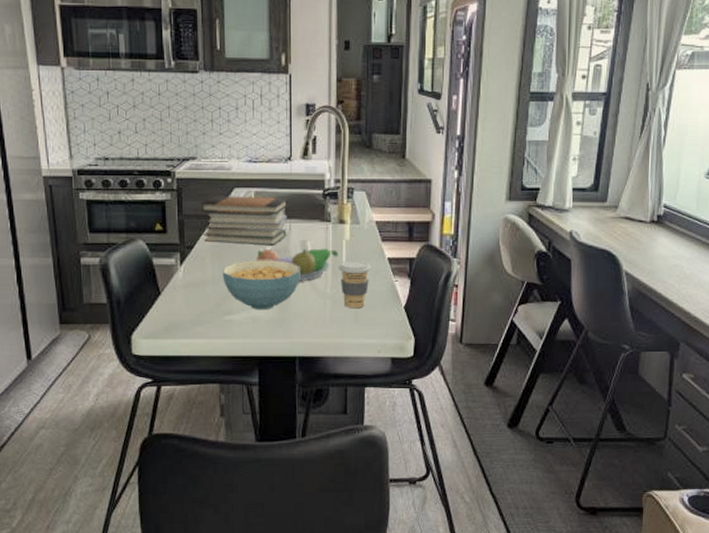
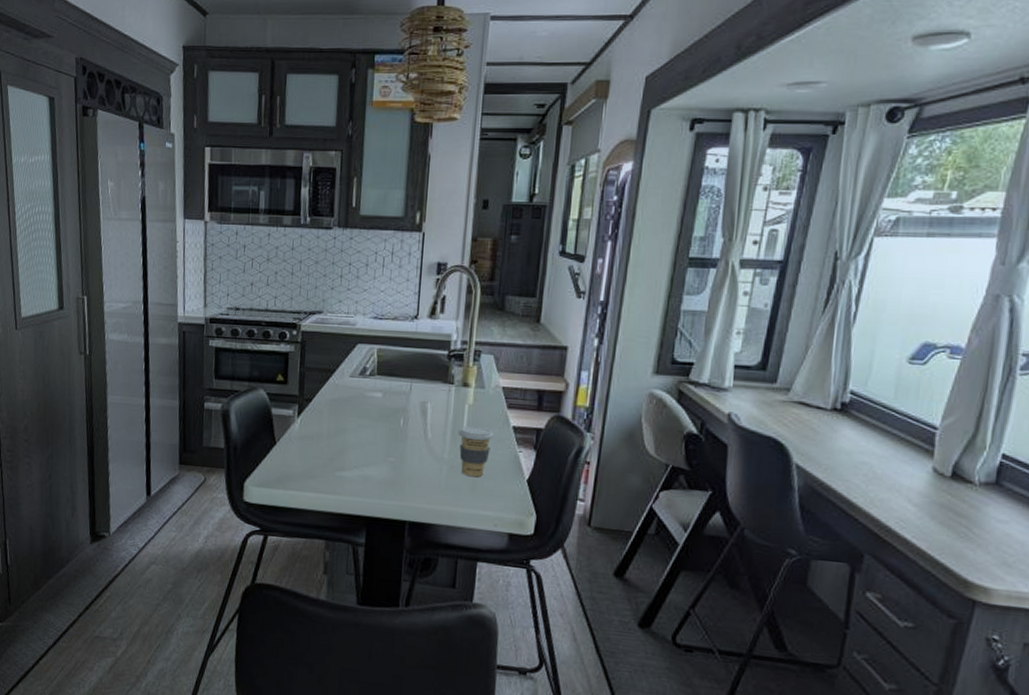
book stack: present [201,196,288,246] -> none [323,350,411,405]
cereal bowl: present [222,260,300,309] -> none [338,417,418,469]
fruit bowl: present [256,248,338,281] -> none [373,407,459,443]

